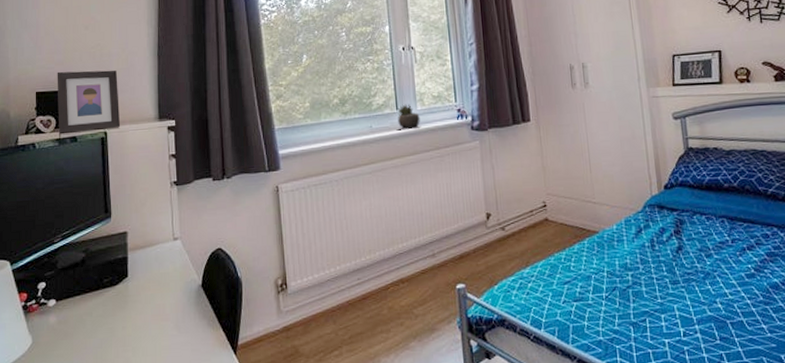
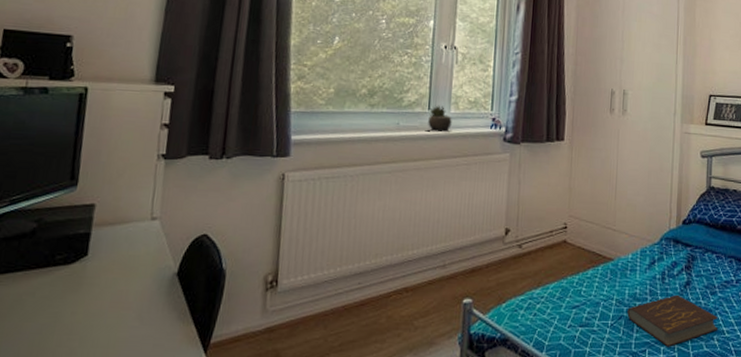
picture frame: present [57,70,121,135] -> none [26,9,112,86]
book: none [620,260,719,315] -> present [627,294,718,347]

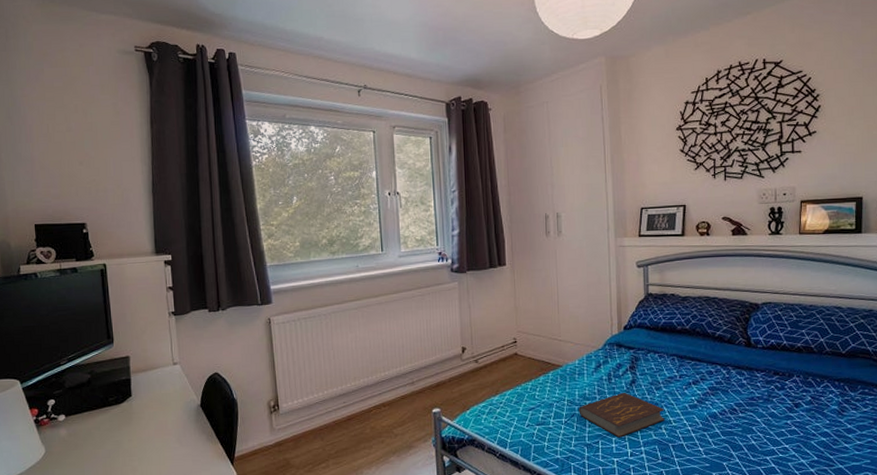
succulent plant: present [426,105,453,133] -> none [382,246,405,271]

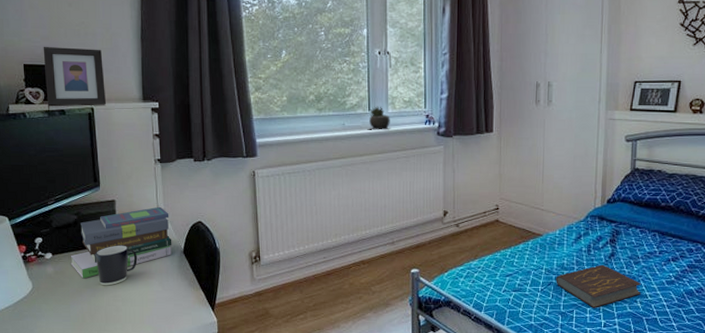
picture frame: none [54,205,119,265] -> present [43,46,107,107]
books: none [84,360,189,440] -> present [70,206,172,279]
mug: none [109,402,154,446] -> present [95,245,138,286]
succulent plant: none [382,246,405,271] -> present [368,106,391,130]

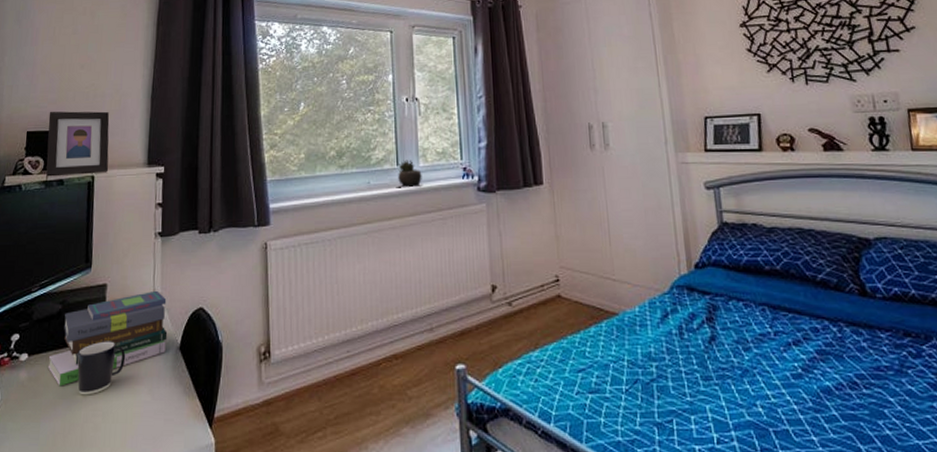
book: present [556,264,641,308] -> none [643,352,760,416]

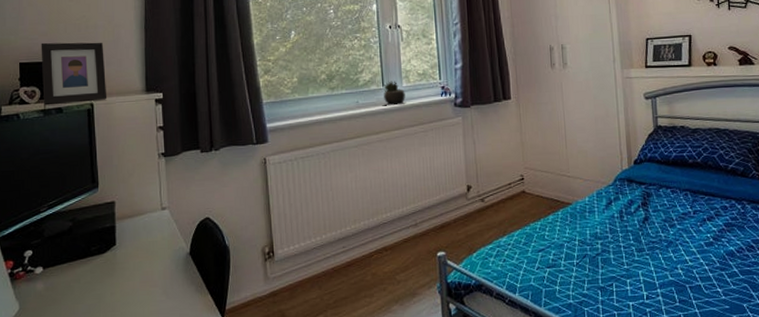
books: present [47,290,168,386] -> none [63,204,177,293]
mug: present [76,341,126,395] -> none [91,251,139,300]

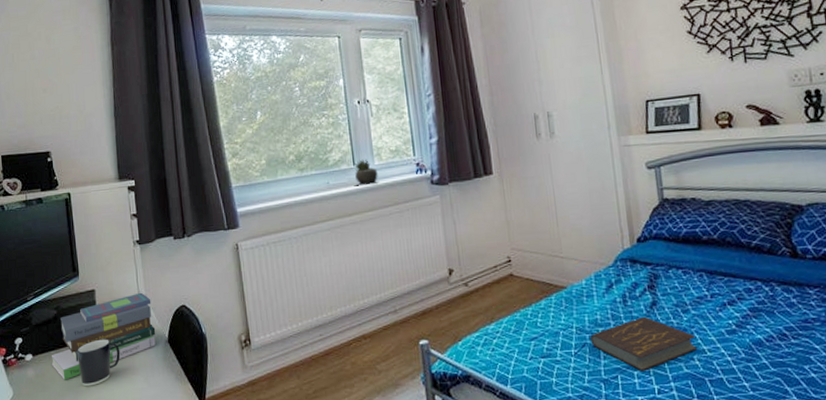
picture frame: present [41,42,107,106] -> none [19,132,83,197]
books: none [63,204,177,293] -> present [51,292,156,380]
mug: none [91,251,139,300] -> present [76,338,121,387]
book: none [590,230,680,280] -> present [590,316,697,372]

